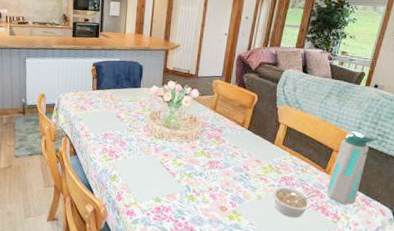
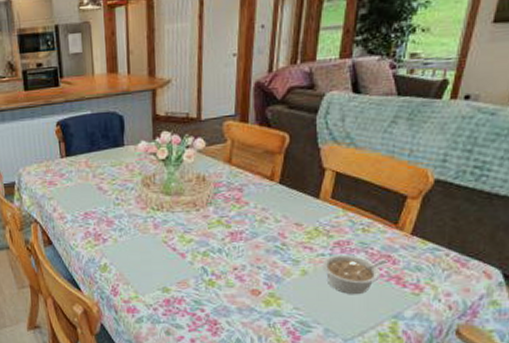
water bottle: present [326,131,376,205] -> none [401,166,472,269]

